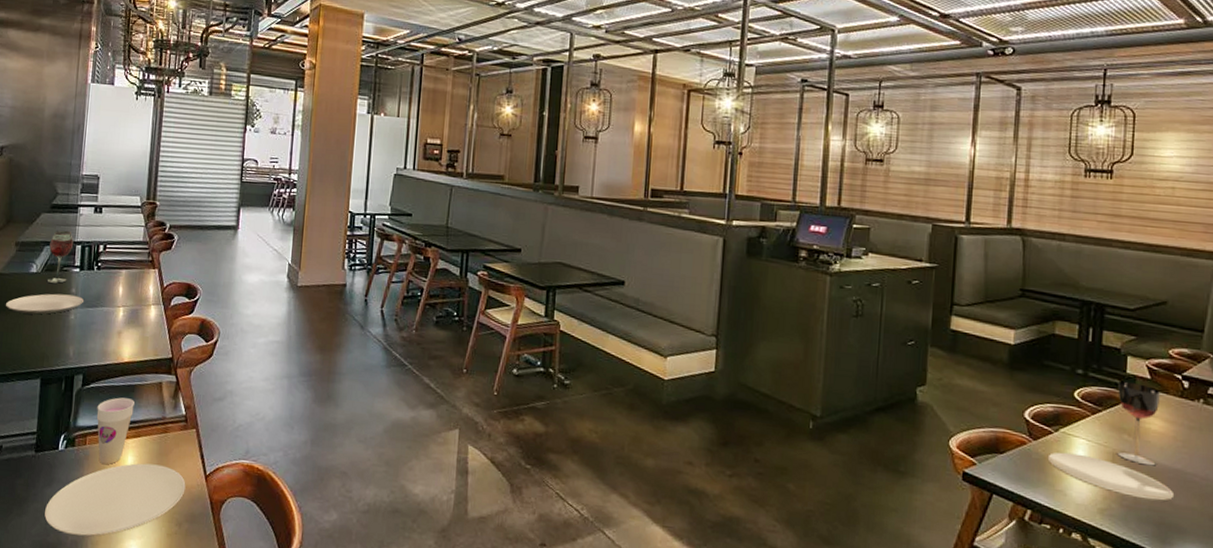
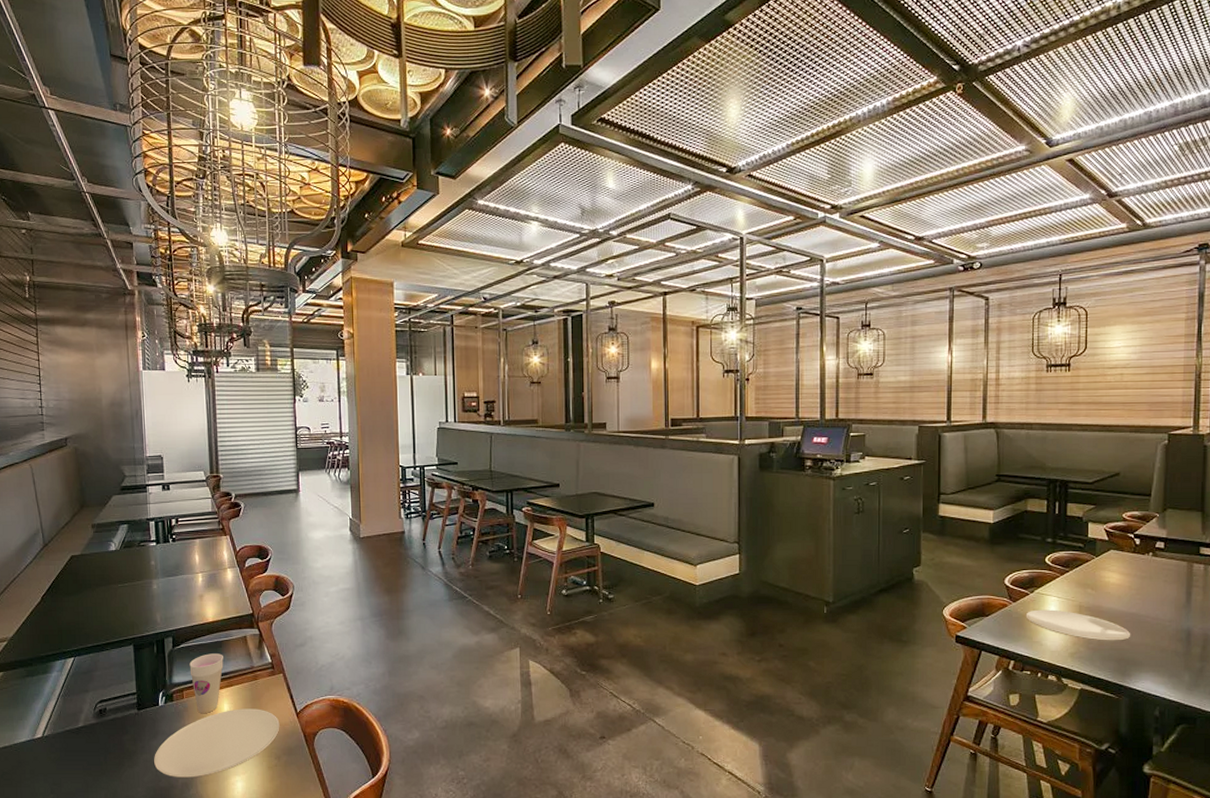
plate: present [6,293,84,315] -> none [91,567,163,588]
wineglass: present [46,230,74,284] -> none [124,509,147,558]
wineglass: present [1117,381,1160,466] -> none [1081,544,1116,613]

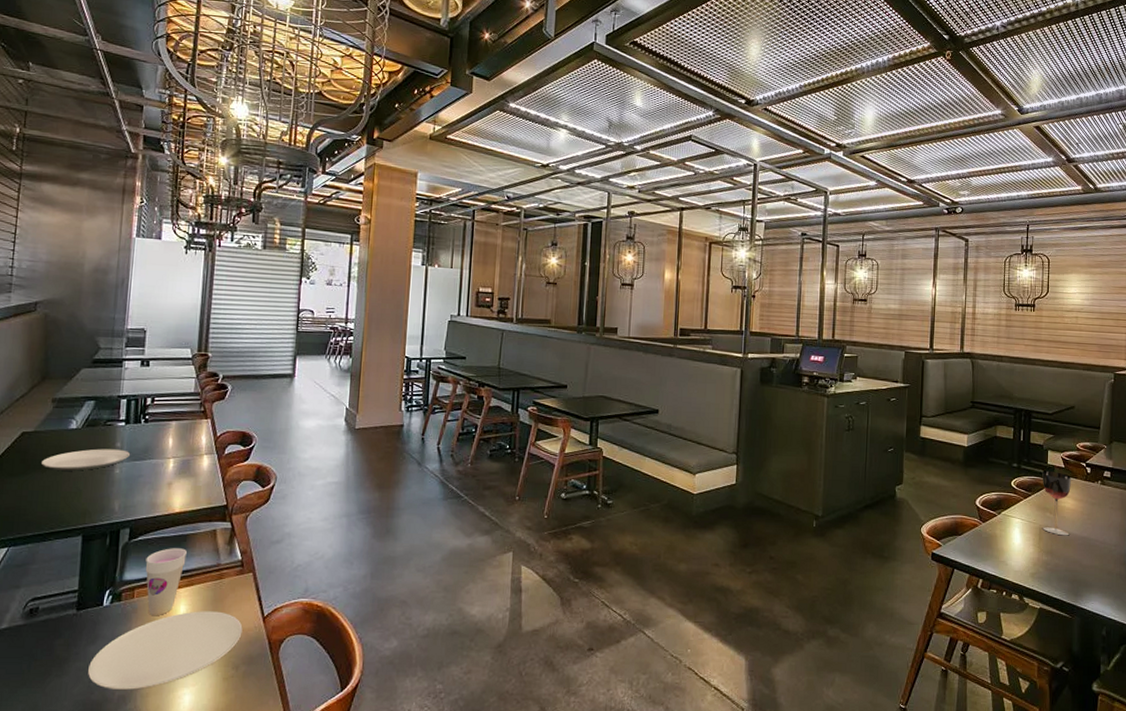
plate: none [91,567,163,588] -> present [42,448,130,471]
plate: present [1025,609,1131,642] -> none [993,530,1083,564]
wineglass: none [1081,544,1116,613] -> present [1042,470,1071,536]

